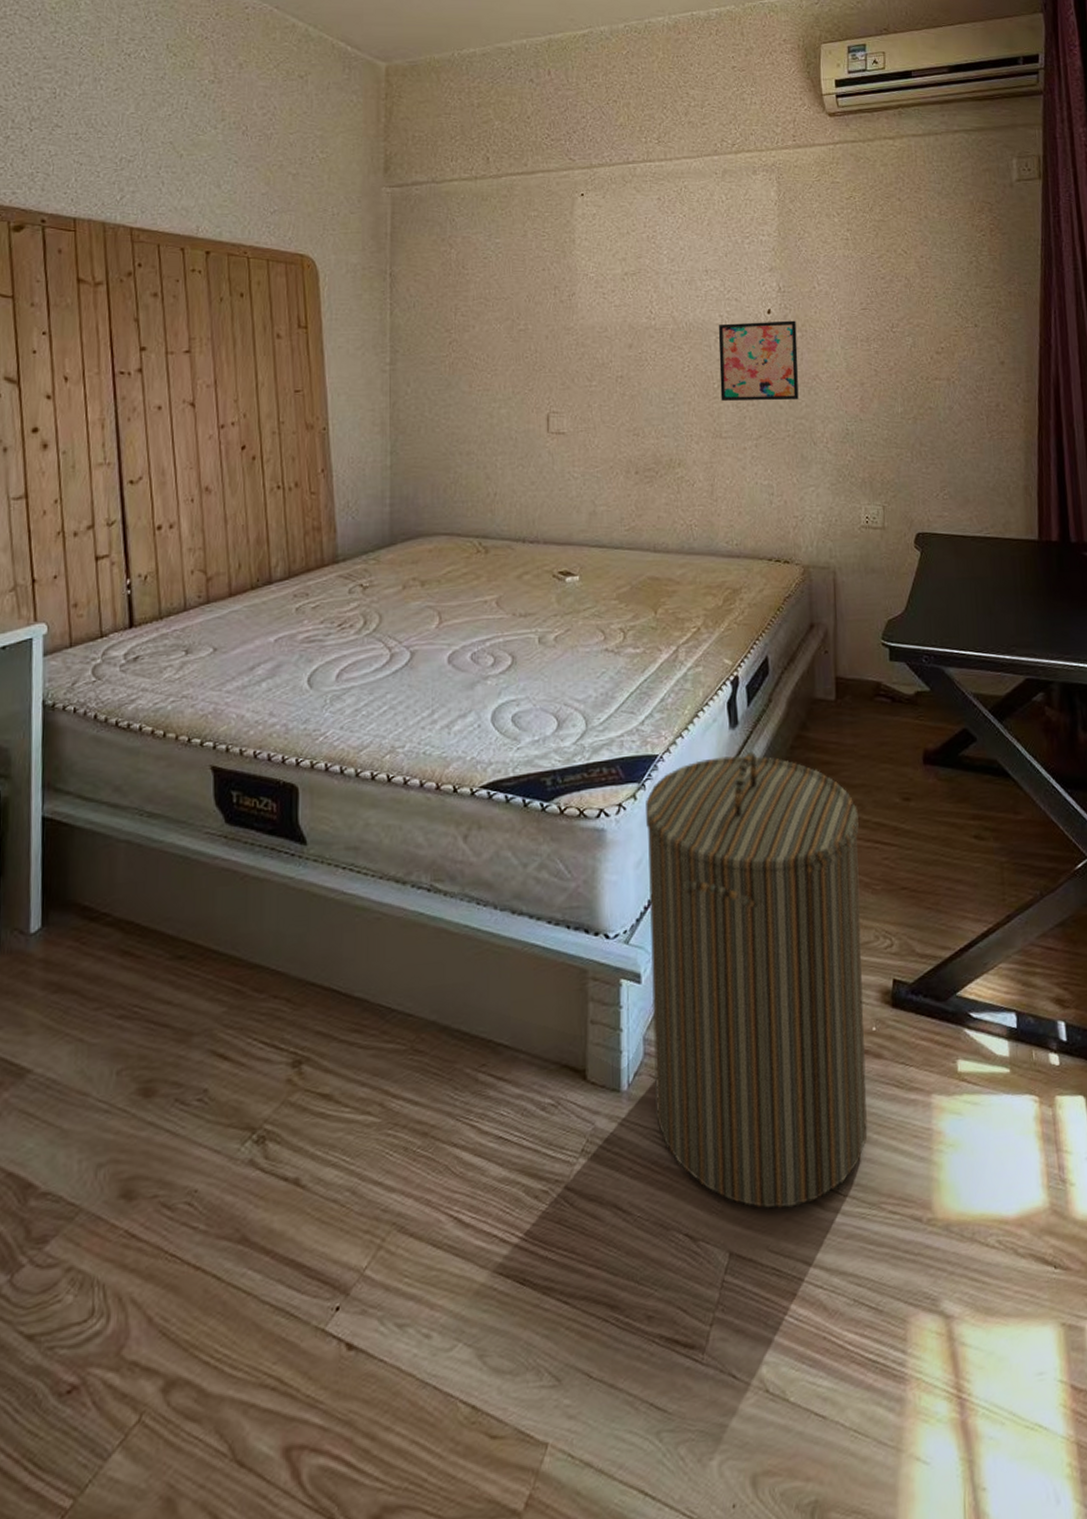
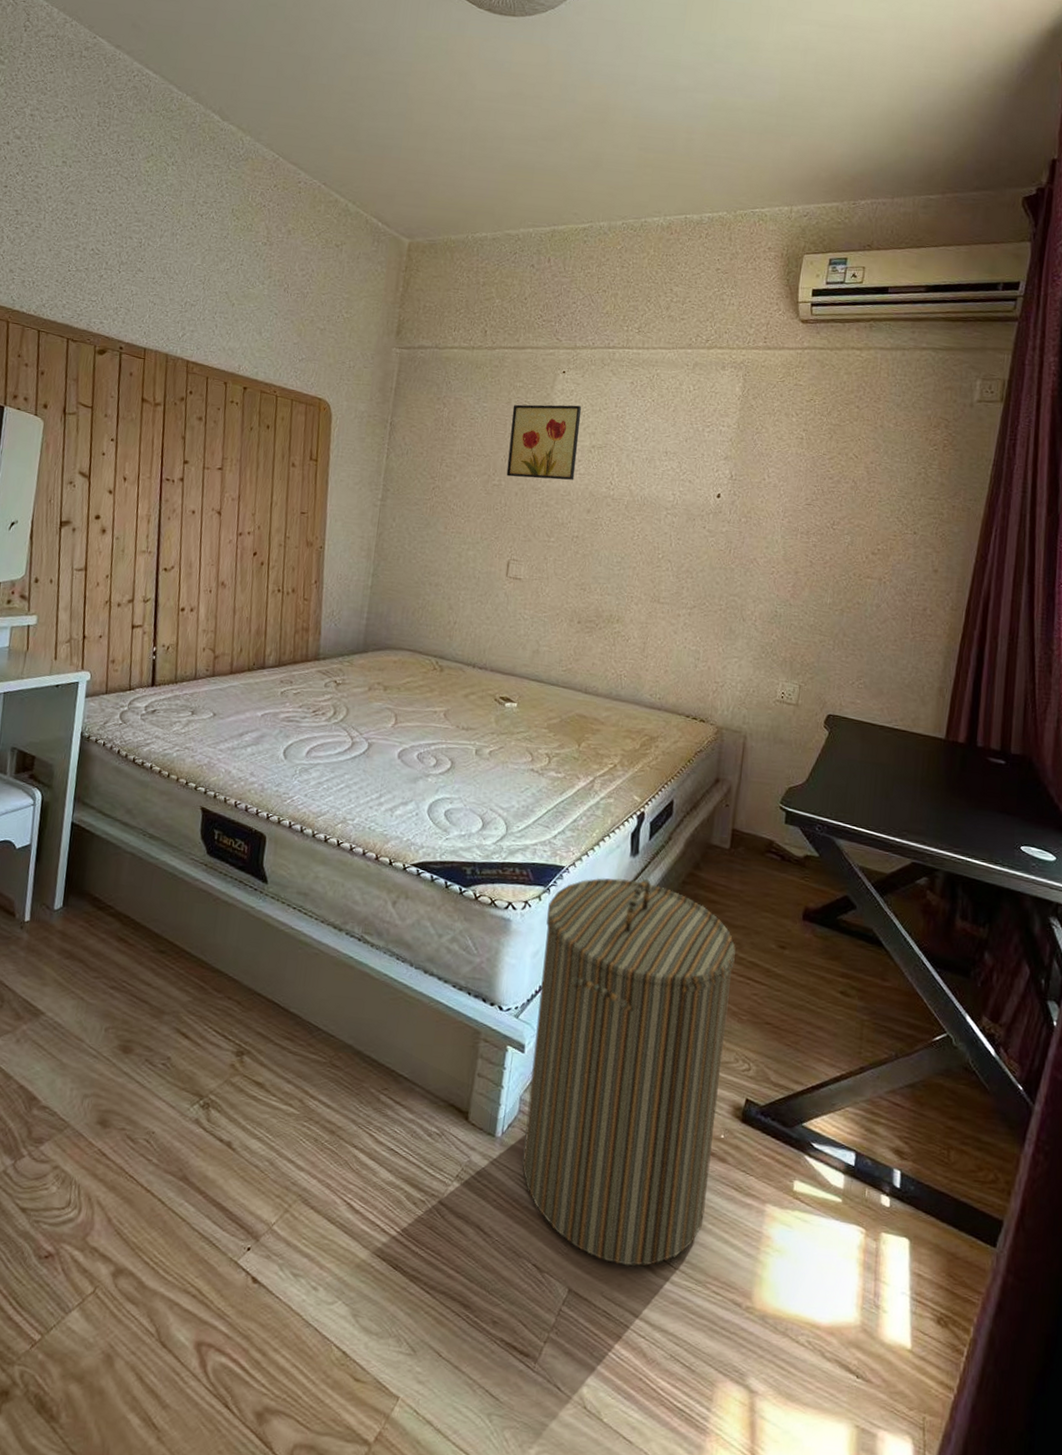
wall art: none [530,230,610,319] -> present [506,404,582,481]
wall art: present [718,320,799,401] -> none [663,501,743,579]

